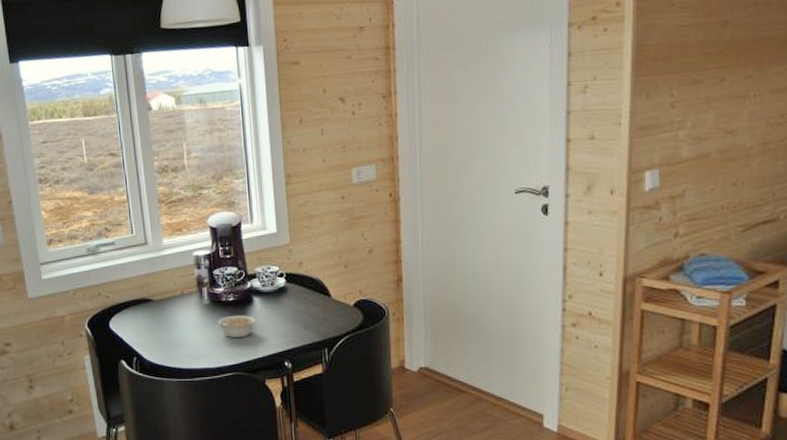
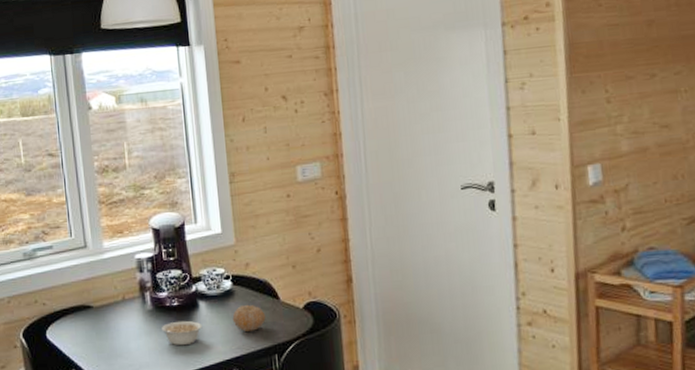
fruit: none [285,302,317,326] -> present [232,305,266,331]

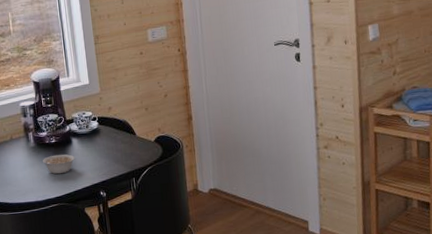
fruit: present [232,305,266,331] -> none [99,140,125,161]

